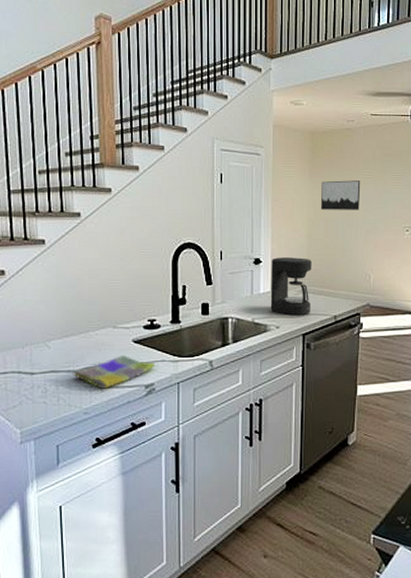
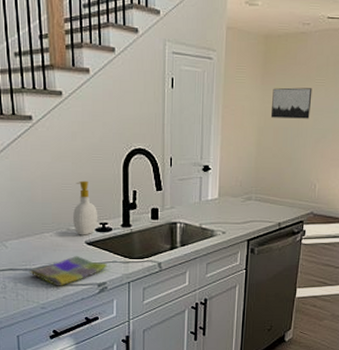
soap bottle: none [120,276,145,333] -> present [73,180,97,235]
coffee maker: present [270,257,312,316] -> none [217,165,259,222]

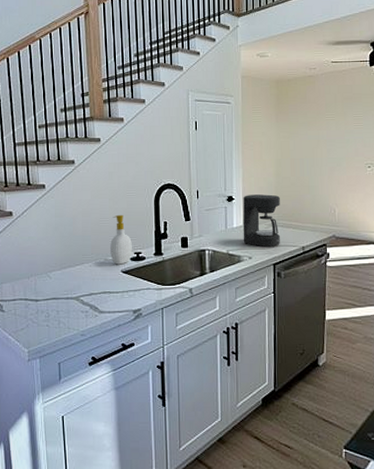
dish towel: present [29,256,107,286] -> none [70,284,142,314]
coffee maker: none [217,165,259,222] -> present [243,194,280,247]
wall art: present [270,87,313,119] -> none [286,123,324,151]

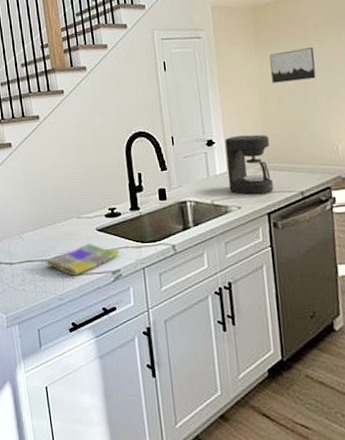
dish towel: none [70,284,142,314] -> present [45,244,120,276]
soap bottle: present [110,214,132,265] -> none [82,168,106,223]
wall art: none [286,123,324,151] -> present [269,47,316,83]

